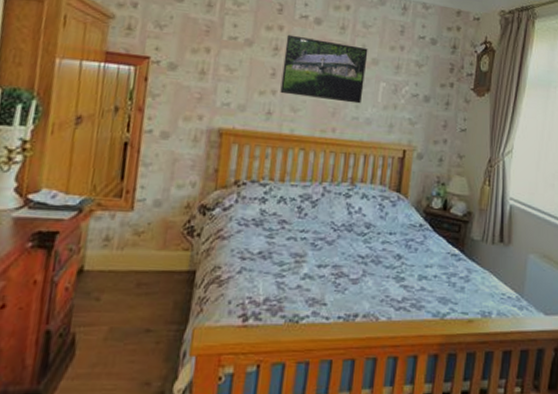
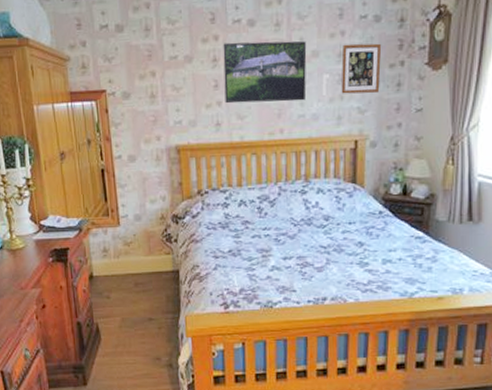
picture frame: none [395,58,436,108] -> present [341,43,382,94]

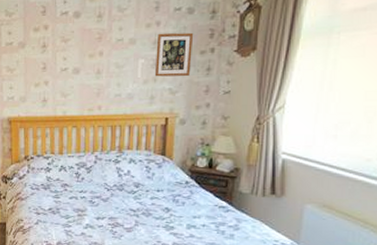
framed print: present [223,41,307,104] -> none [51,30,125,83]

